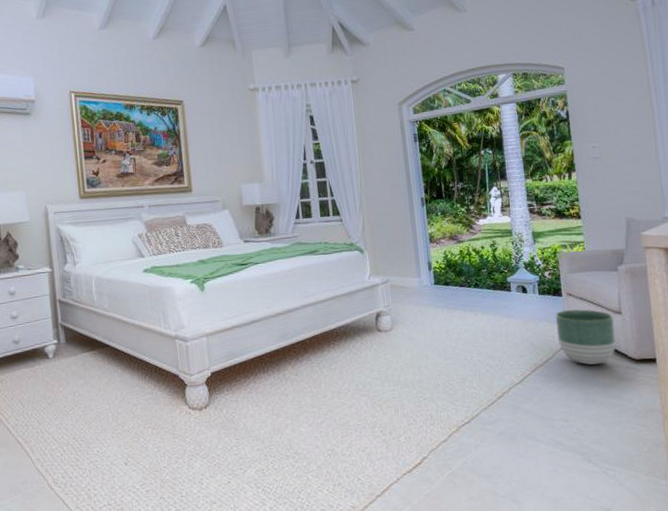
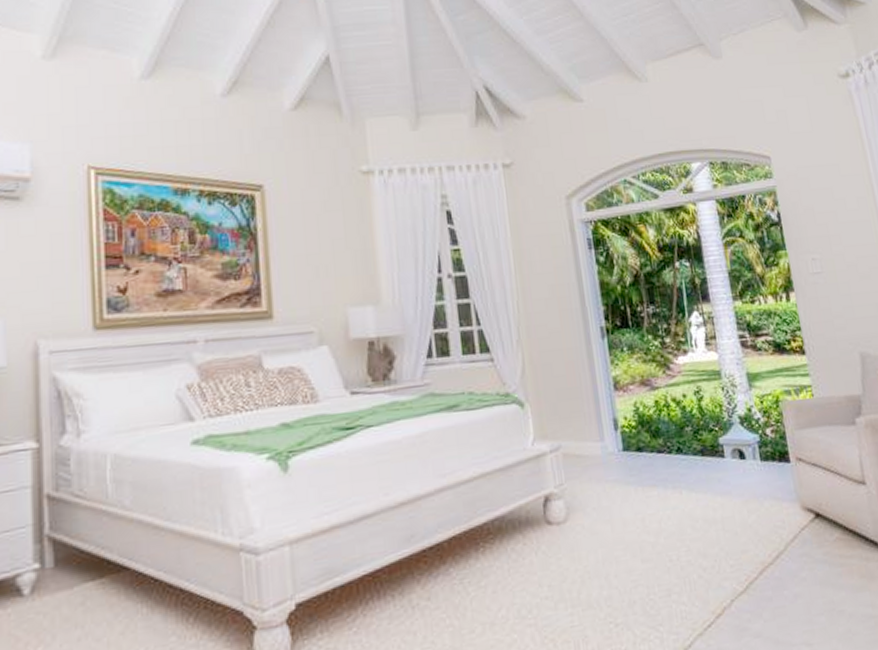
planter: present [555,309,616,365] -> none [783,479,863,560]

